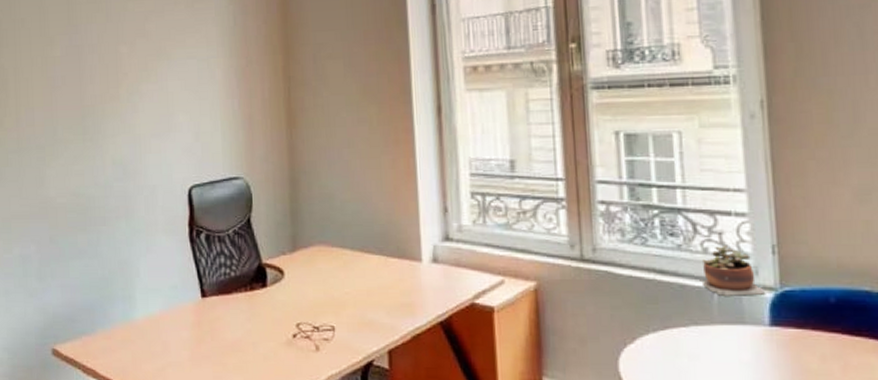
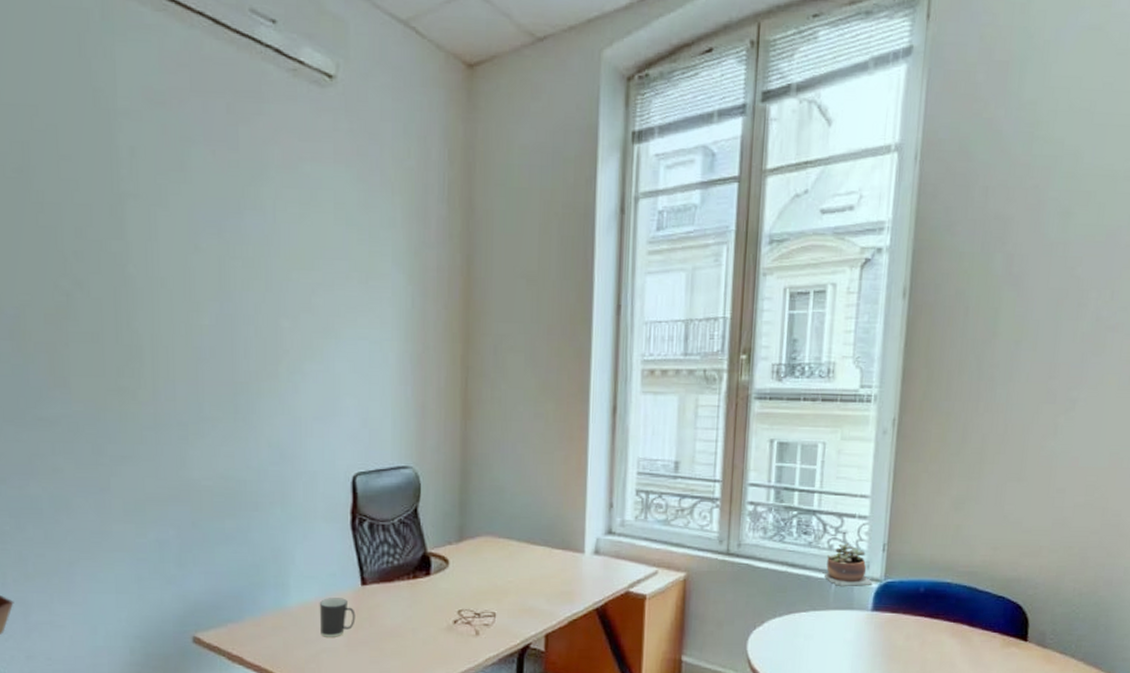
mug: none [163,310,198,351] -> present [319,598,356,637]

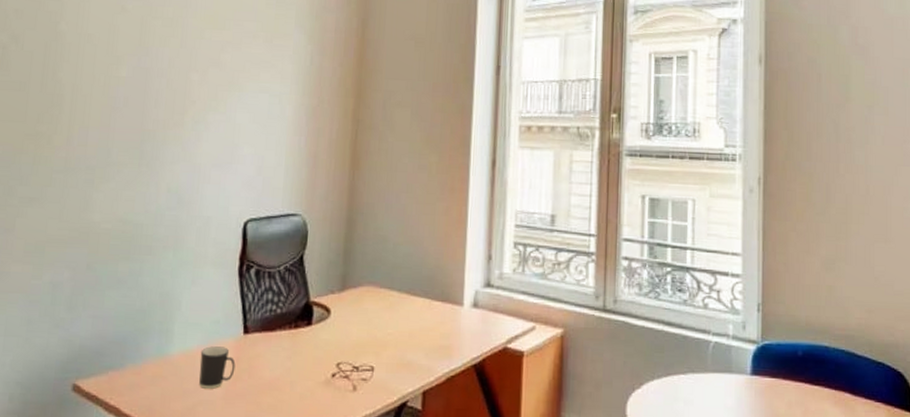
succulent plant: present [822,543,873,586] -> none [699,301,750,348]

